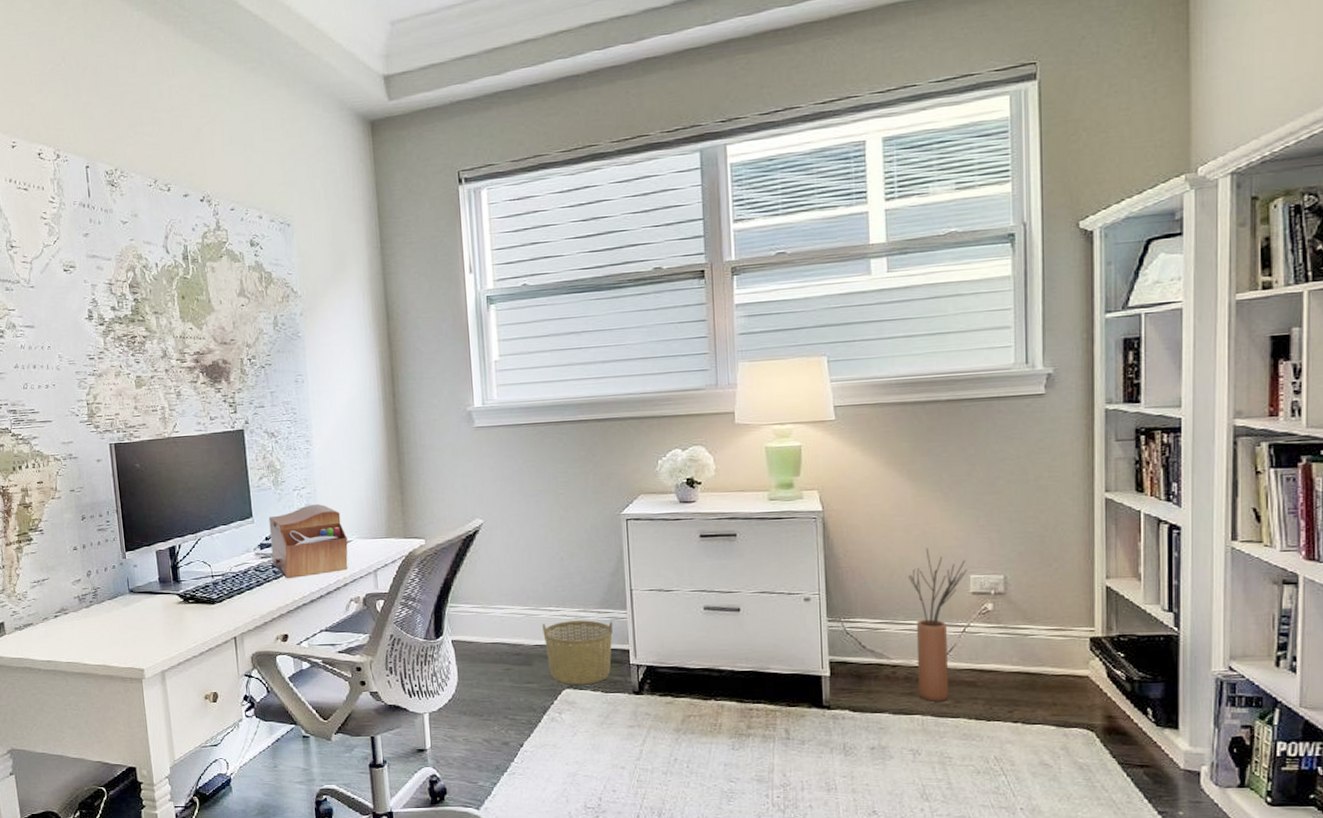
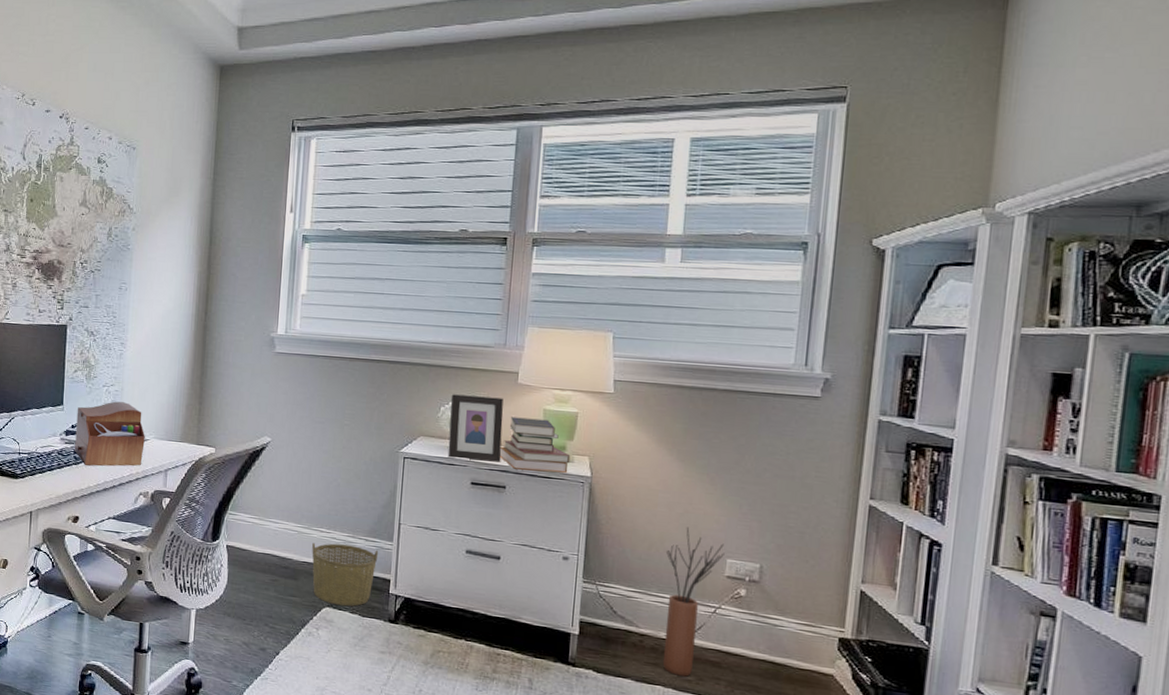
picture frame: none [667,442,728,513] -> present [447,394,503,462]
books: none [725,458,799,514] -> present [499,417,571,473]

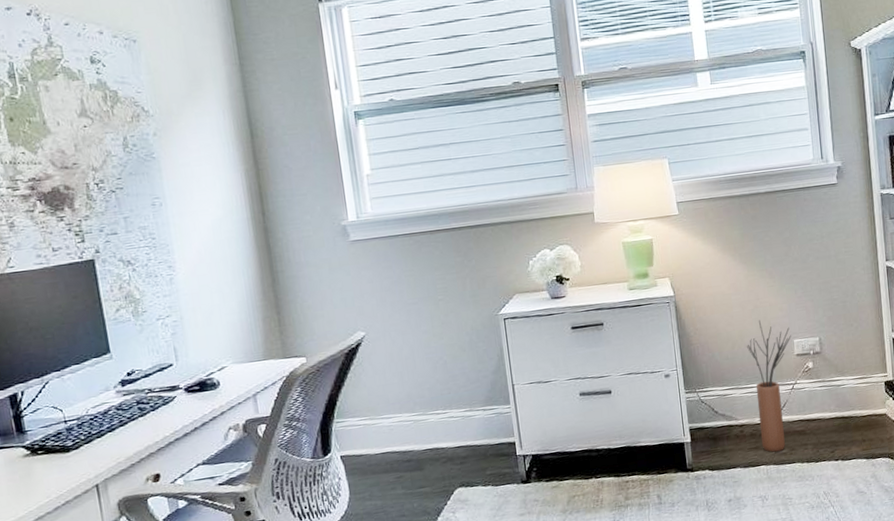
sewing box: present [75,401,145,466] -> none [129,332,224,415]
basket: present [312,542,379,607] -> none [431,416,499,484]
picture frame: present [447,394,503,462] -> none [536,240,594,309]
books: present [499,417,571,473] -> none [590,251,654,305]

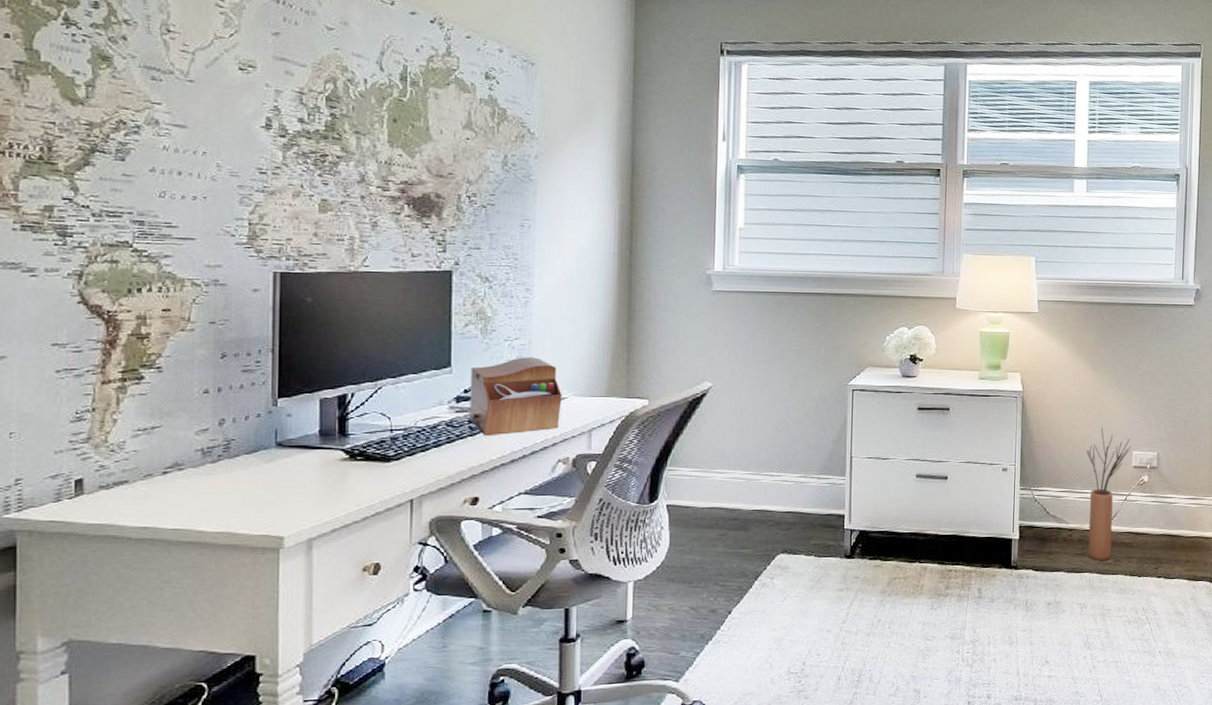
sewing box: none [129,332,224,415] -> present [469,357,562,437]

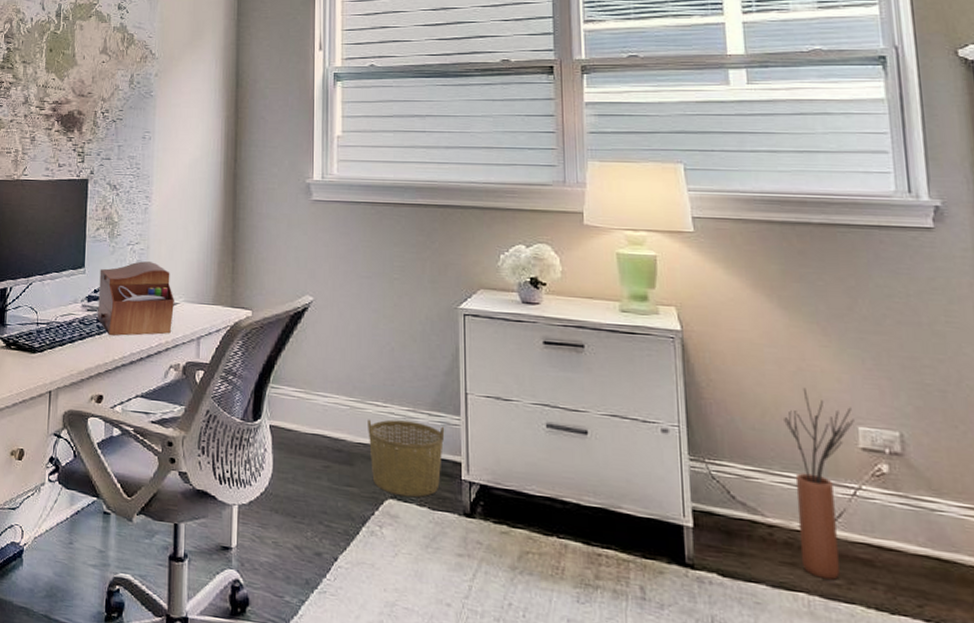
basket: none [762,486,832,550] -> present [368,419,445,498]

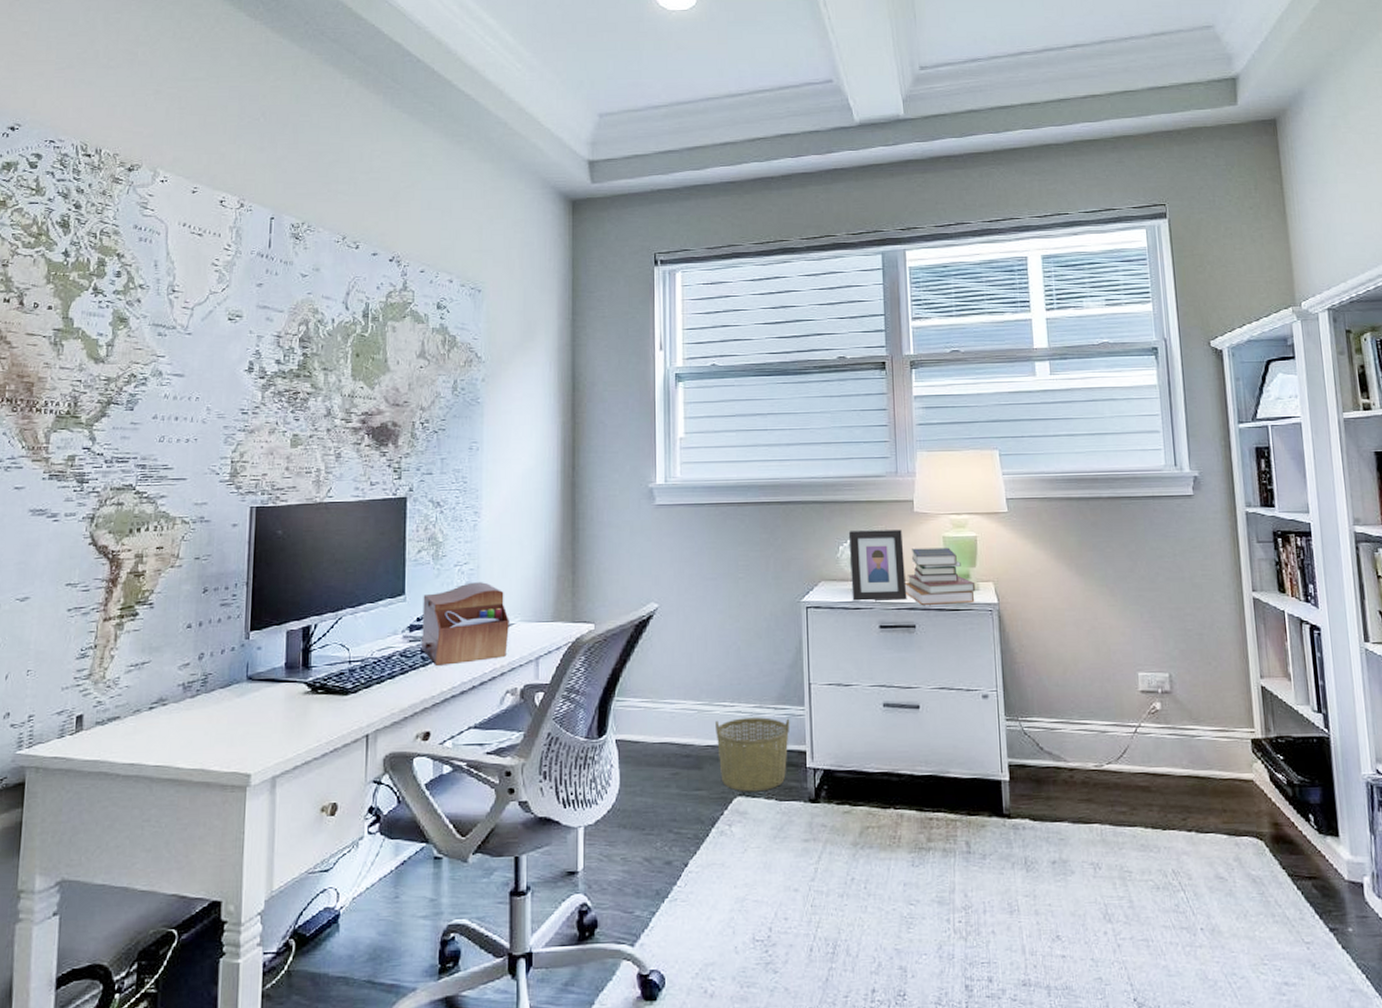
picture frame: none [510,240,575,317] -> present [848,529,907,601]
books: none [572,263,655,327] -> present [904,547,976,605]
vase: present [784,387,854,580] -> none [1081,643,1135,809]

